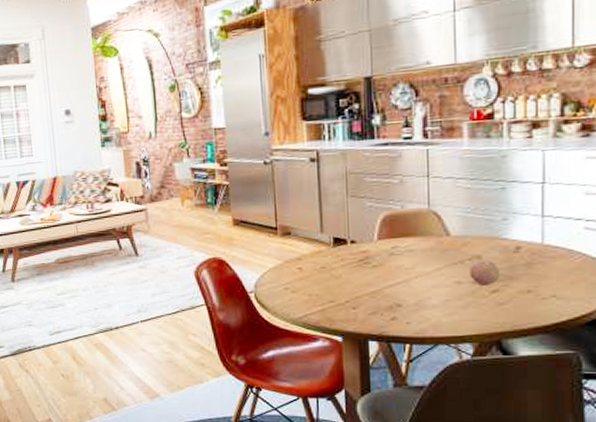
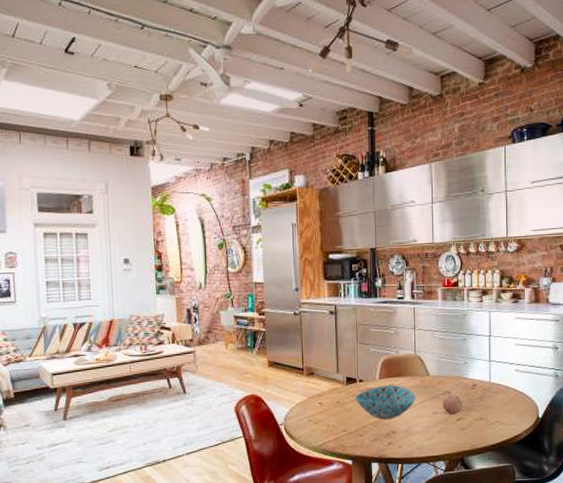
bowl: none [344,247,429,289] -> present [354,385,415,419]

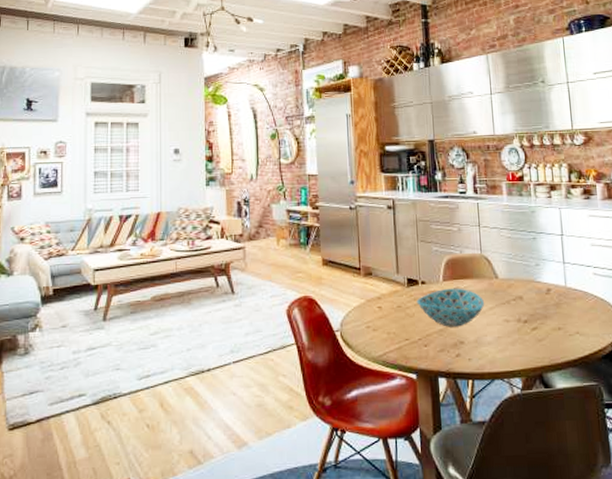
fruit: present [443,395,462,415] -> none [514,301,537,324]

